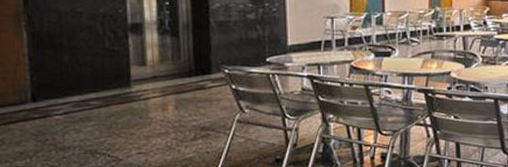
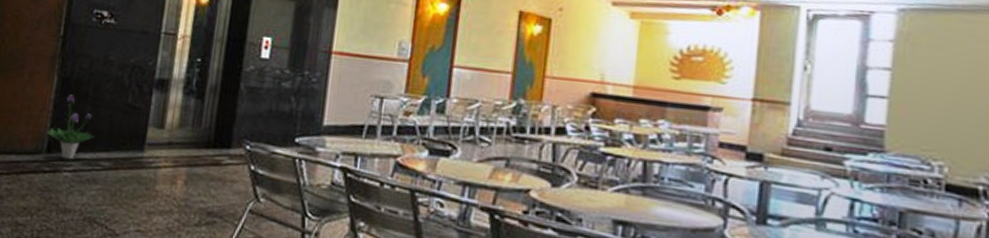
potted plant: none [28,47,79,105] -> present [47,94,95,160]

